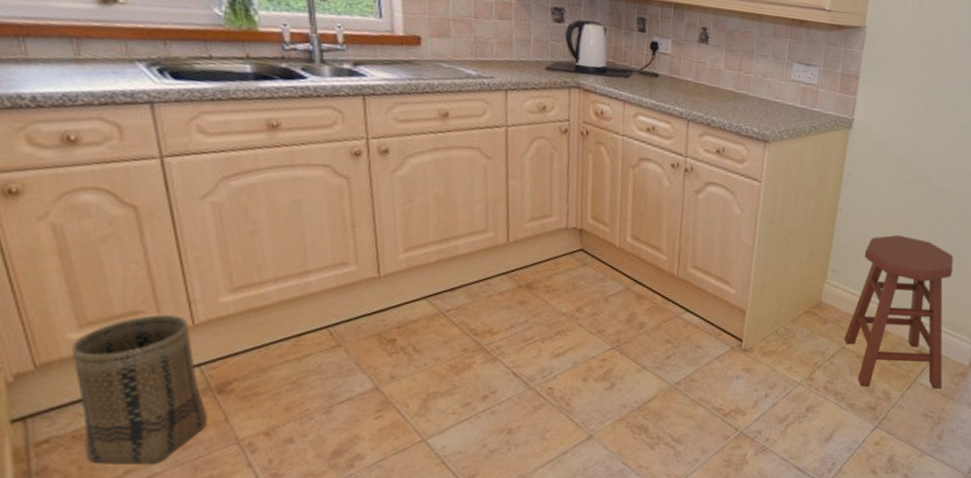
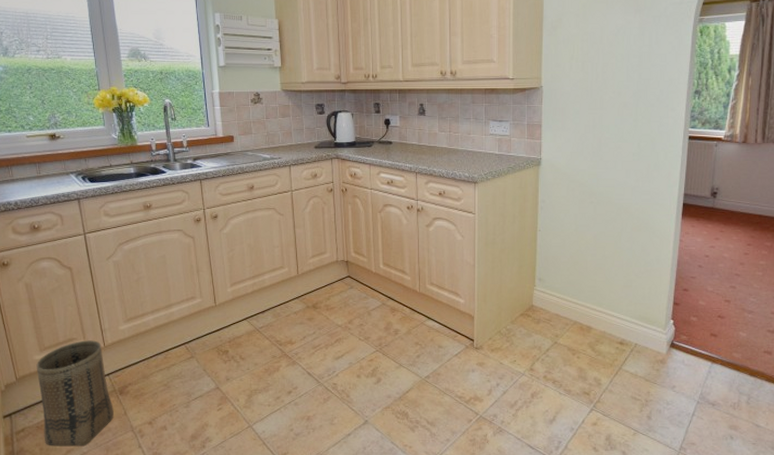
stool: present [844,234,954,389] -> none [555,246,645,375]

